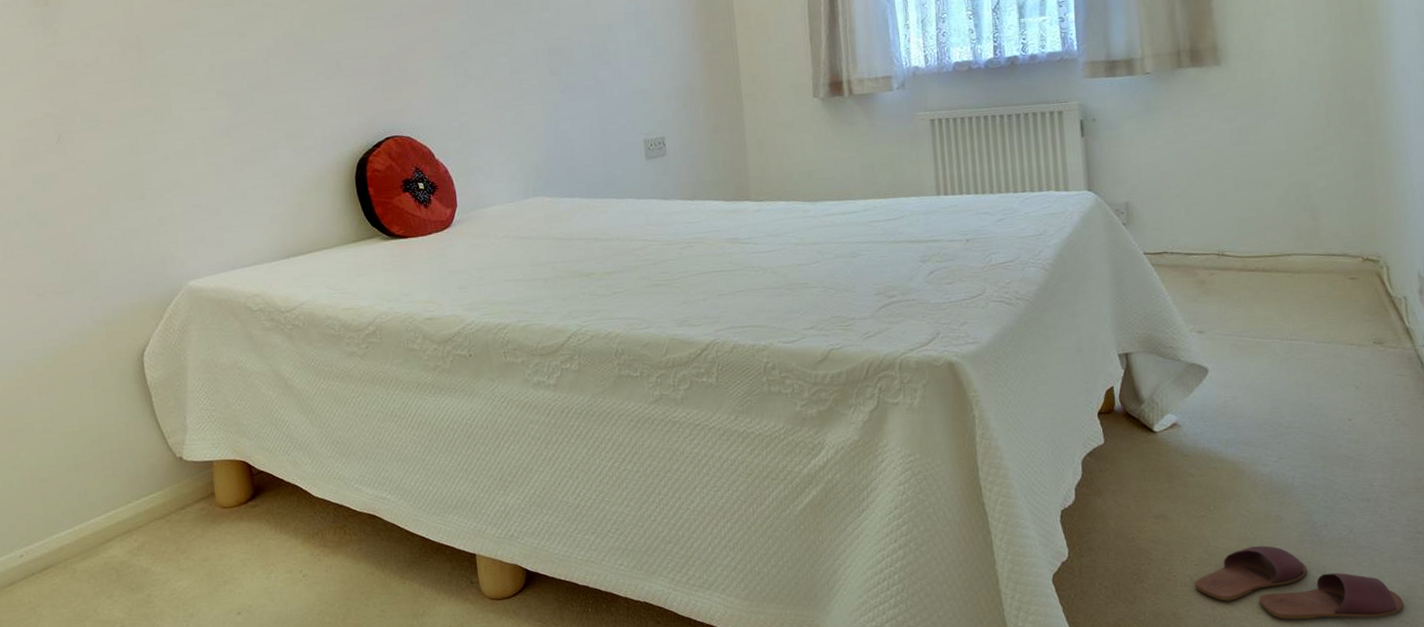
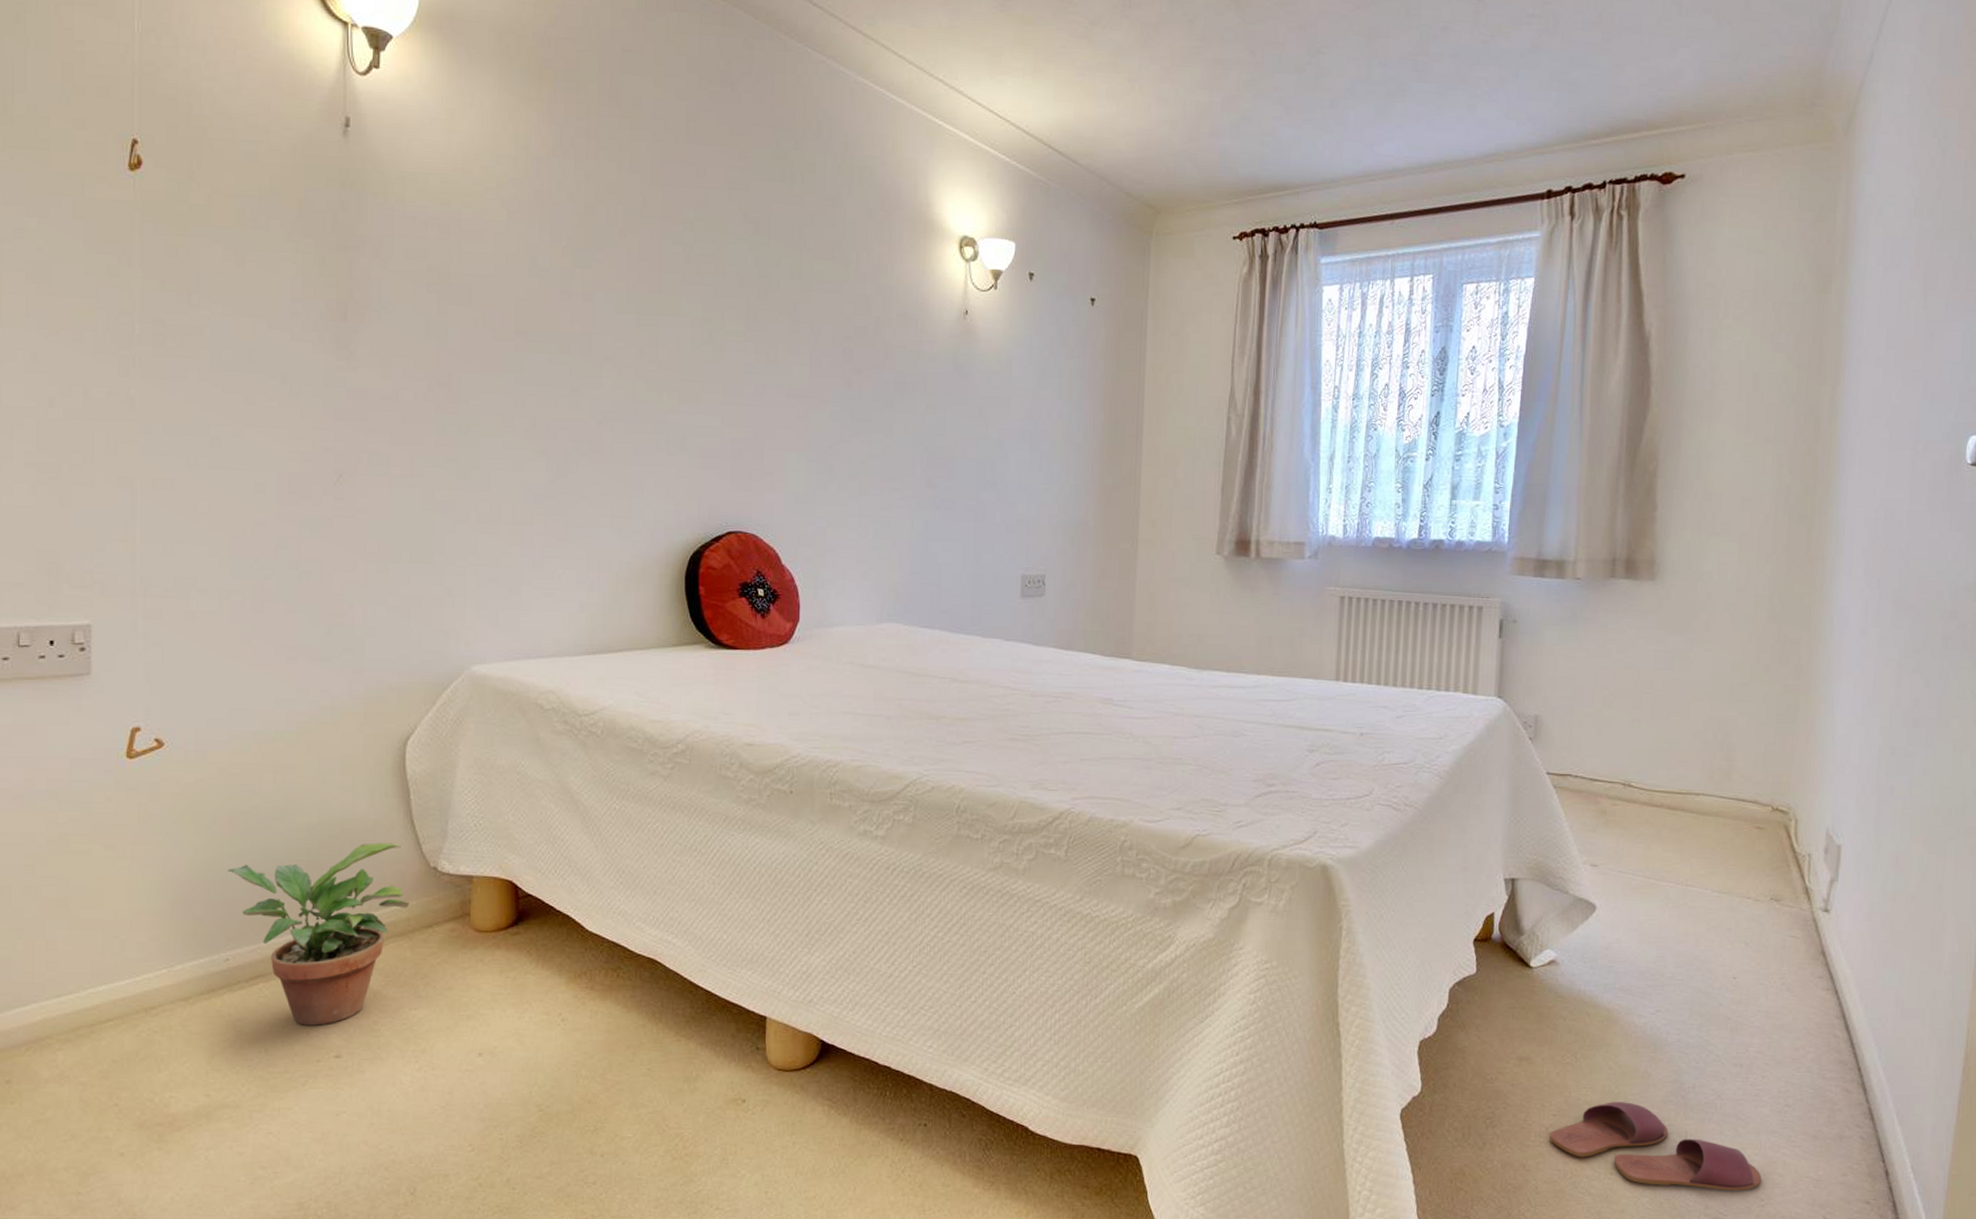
potted plant: none [12,440,164,605] -> present [227,843,409,1026]

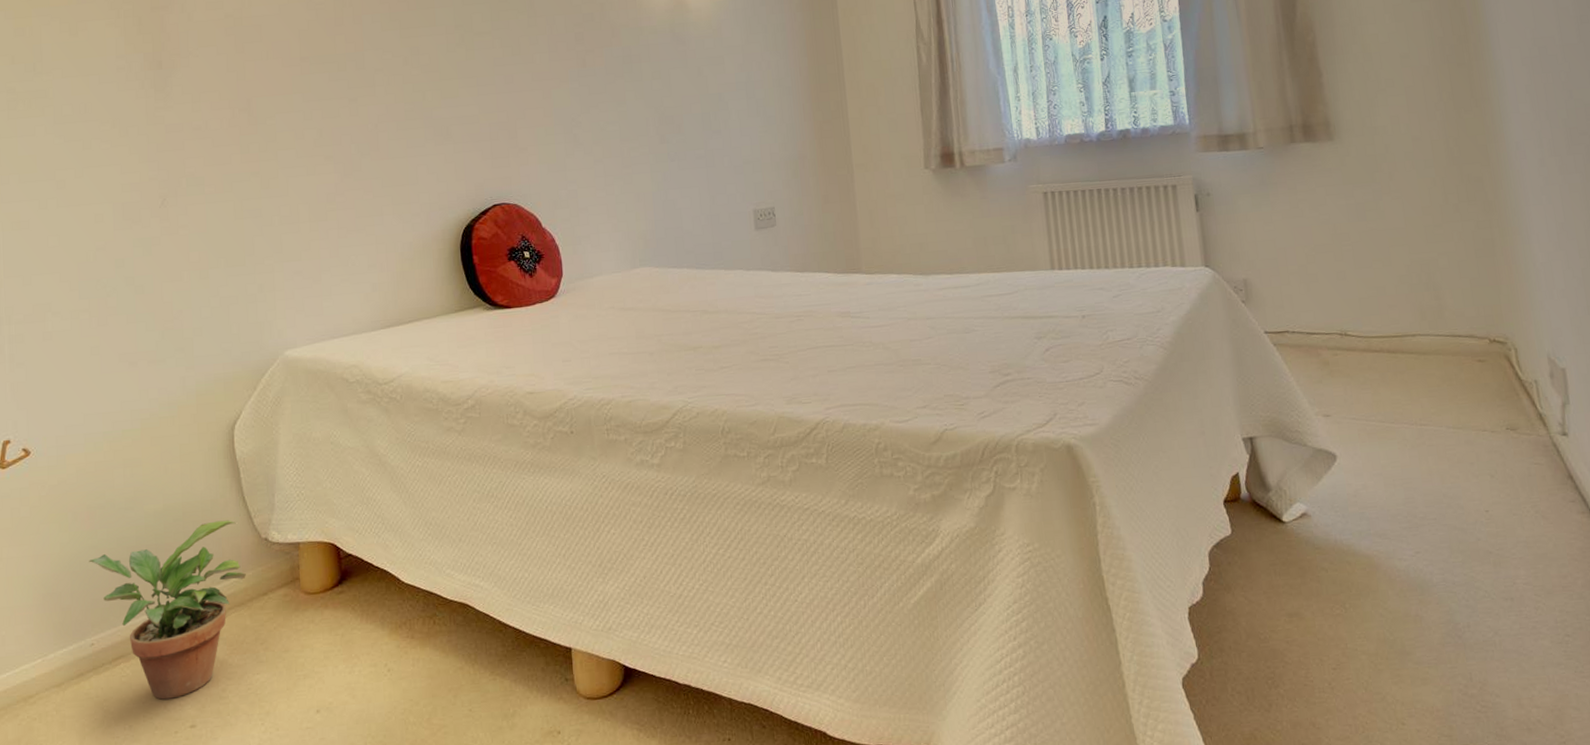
slippers: present [1548,1102,1761,1190] -> none [1332,648,1557,732]

